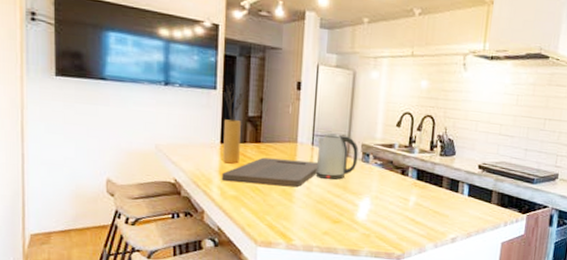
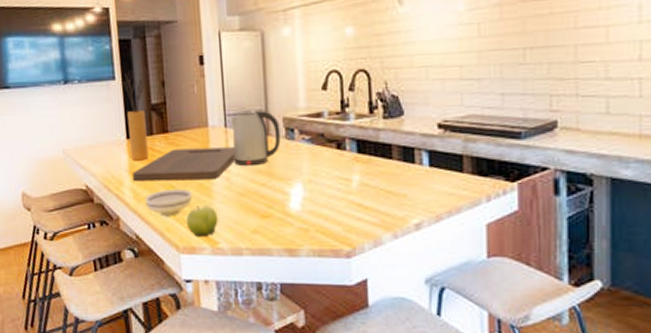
bowl: none [231,191,275,214] -> present [145,188,193,215]
fruit: none [266,208,296,234] -> present [185,206,218,237]

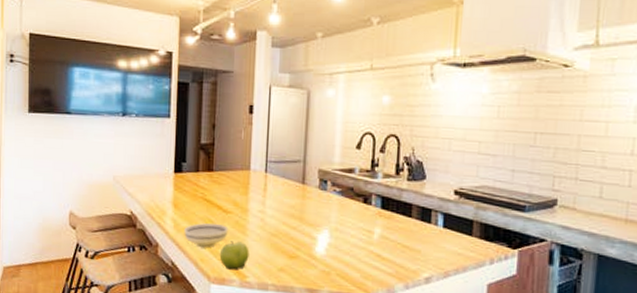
vase: present [122,66,149,161] -> none [176,108,202,195]
cutting board: present [133,147,235,182] -> none [176,187,272,219]
kettle: present [231,108,281,165] -> none [270,158,315,210]

